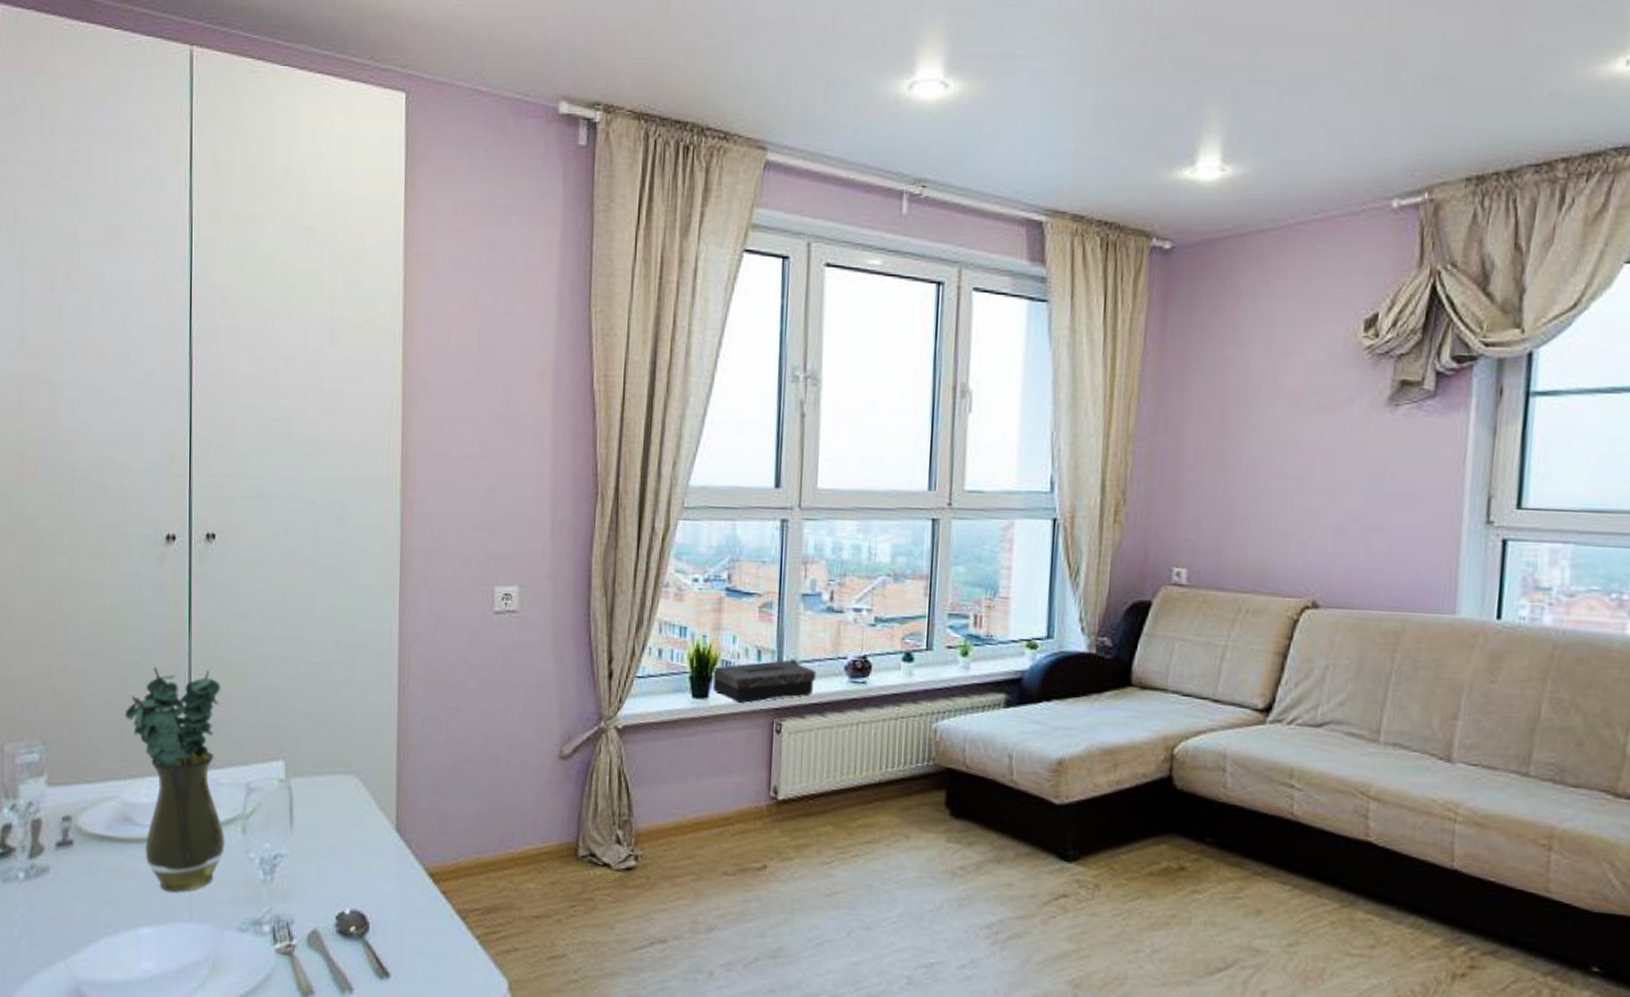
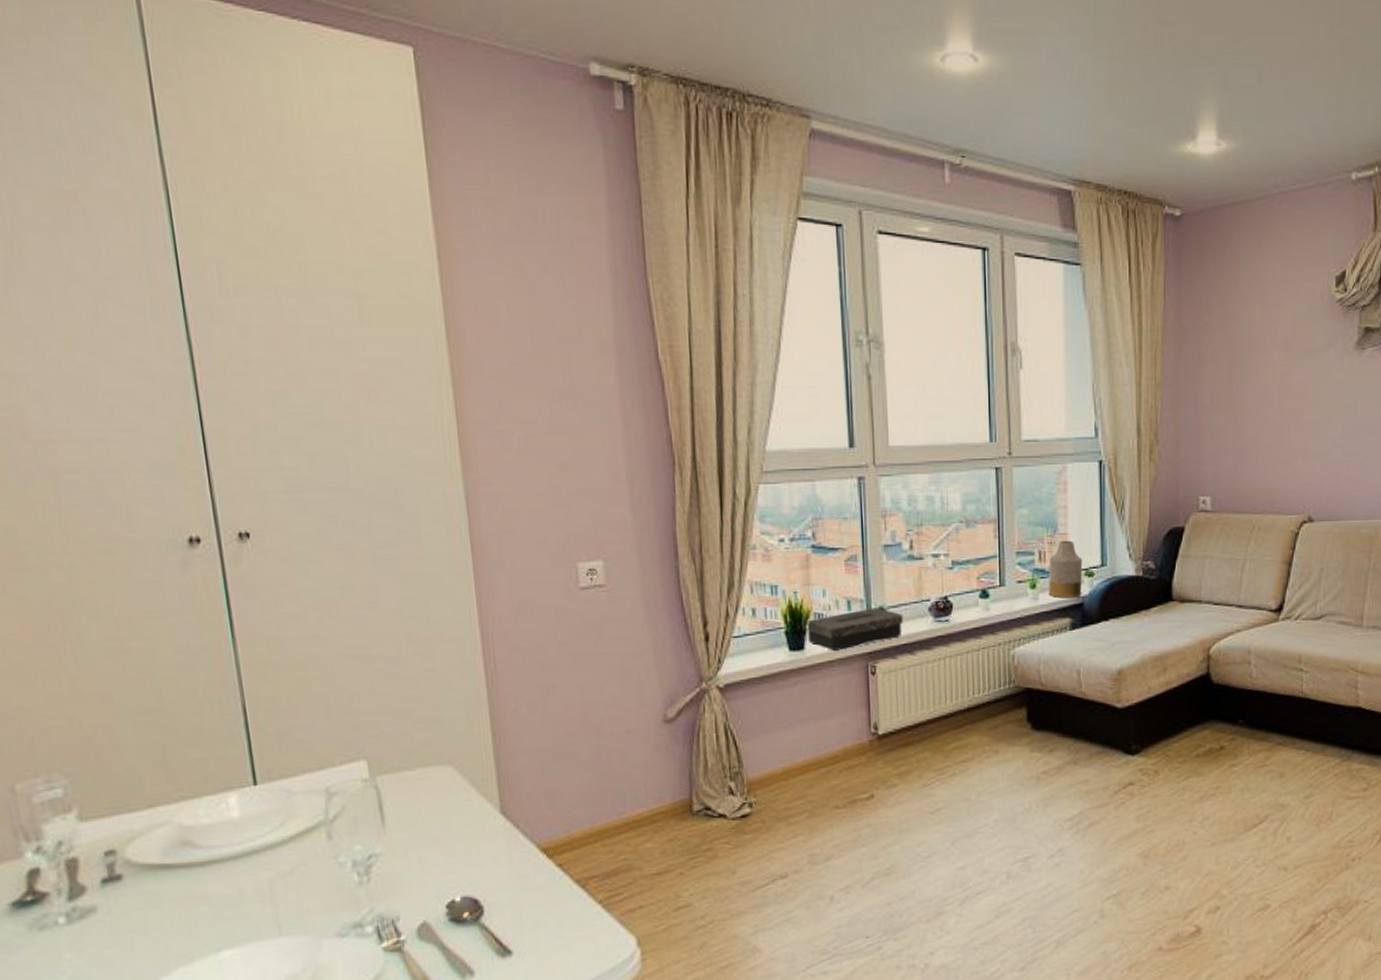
vase: present [124,667,226,892] -> none [165,677,310,910]
vase: none [982,605,1025,672] -> present [1049,540,1083,598]

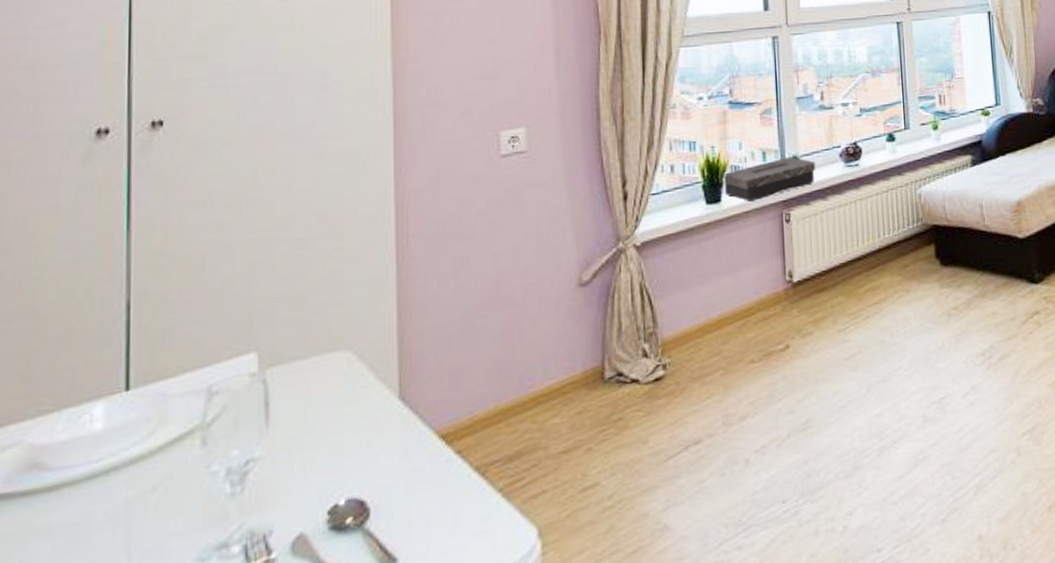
vase: present [1049,540,1083,598] -> none [948,83,980,137]

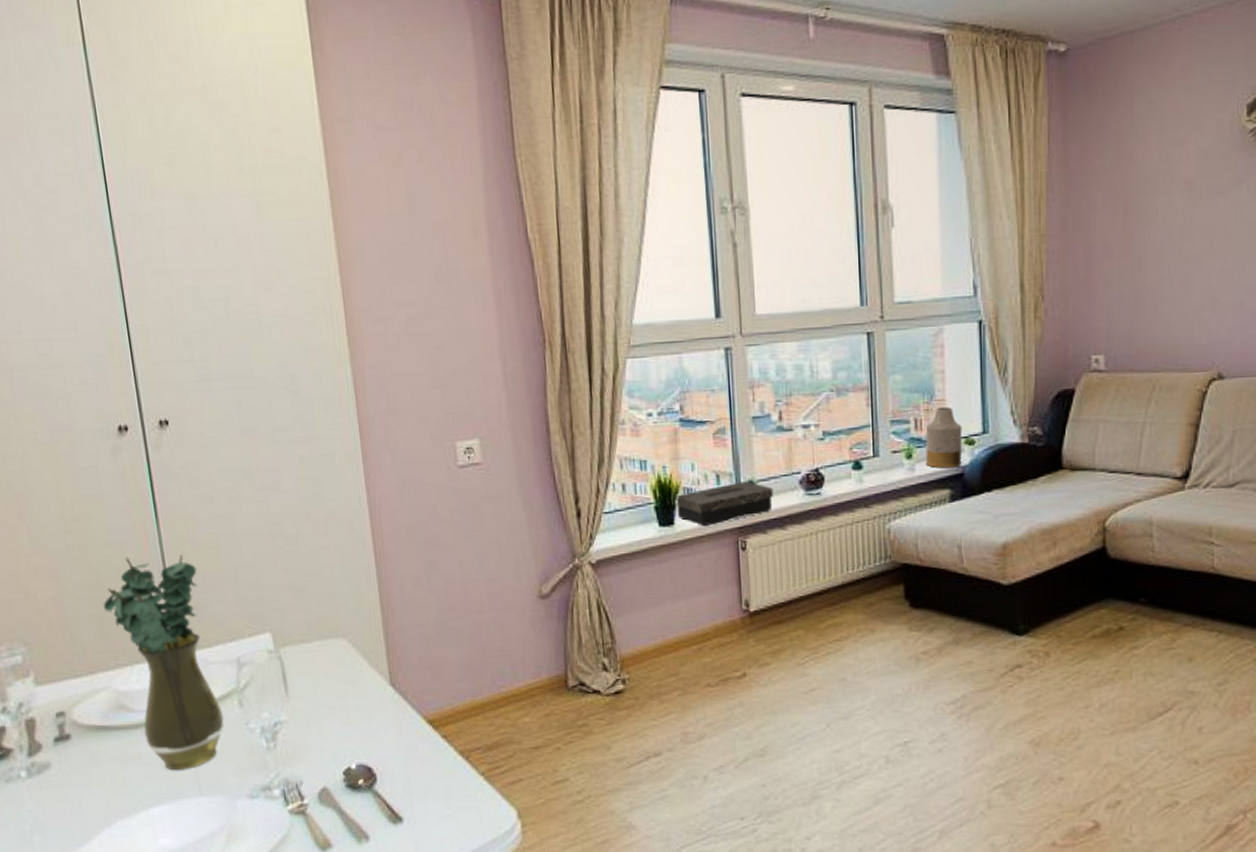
vase: none [33,270,179,540] -> present [102,555,225,770]
vase: none [948,83,980,137] -> present [925,406,963,469]

